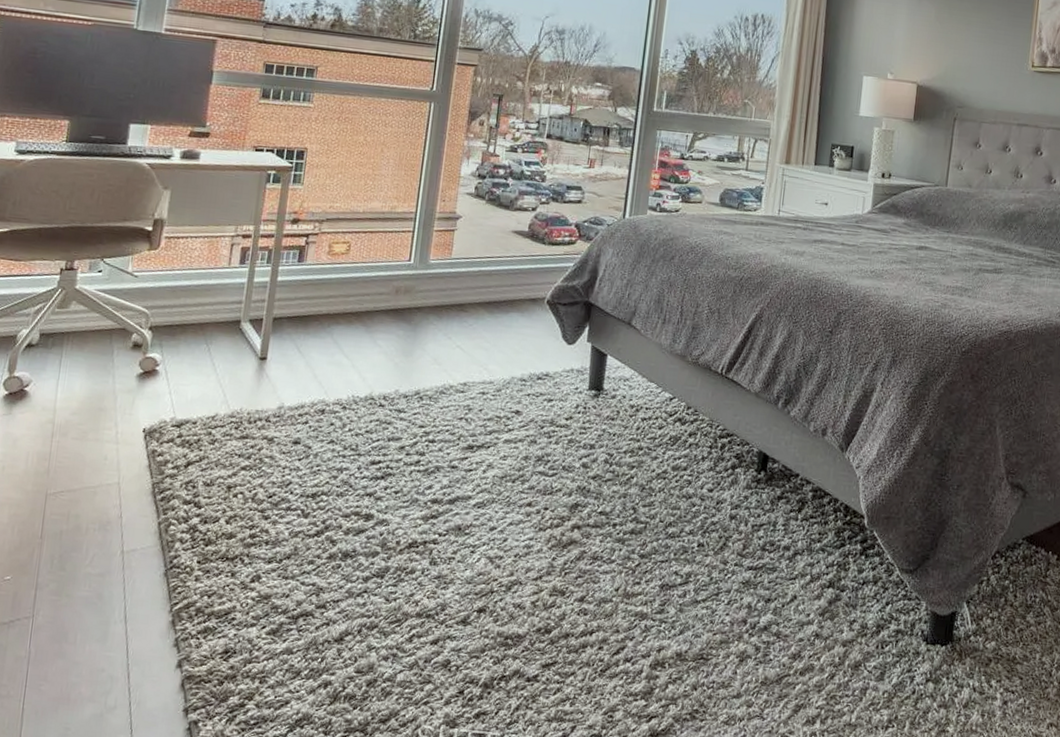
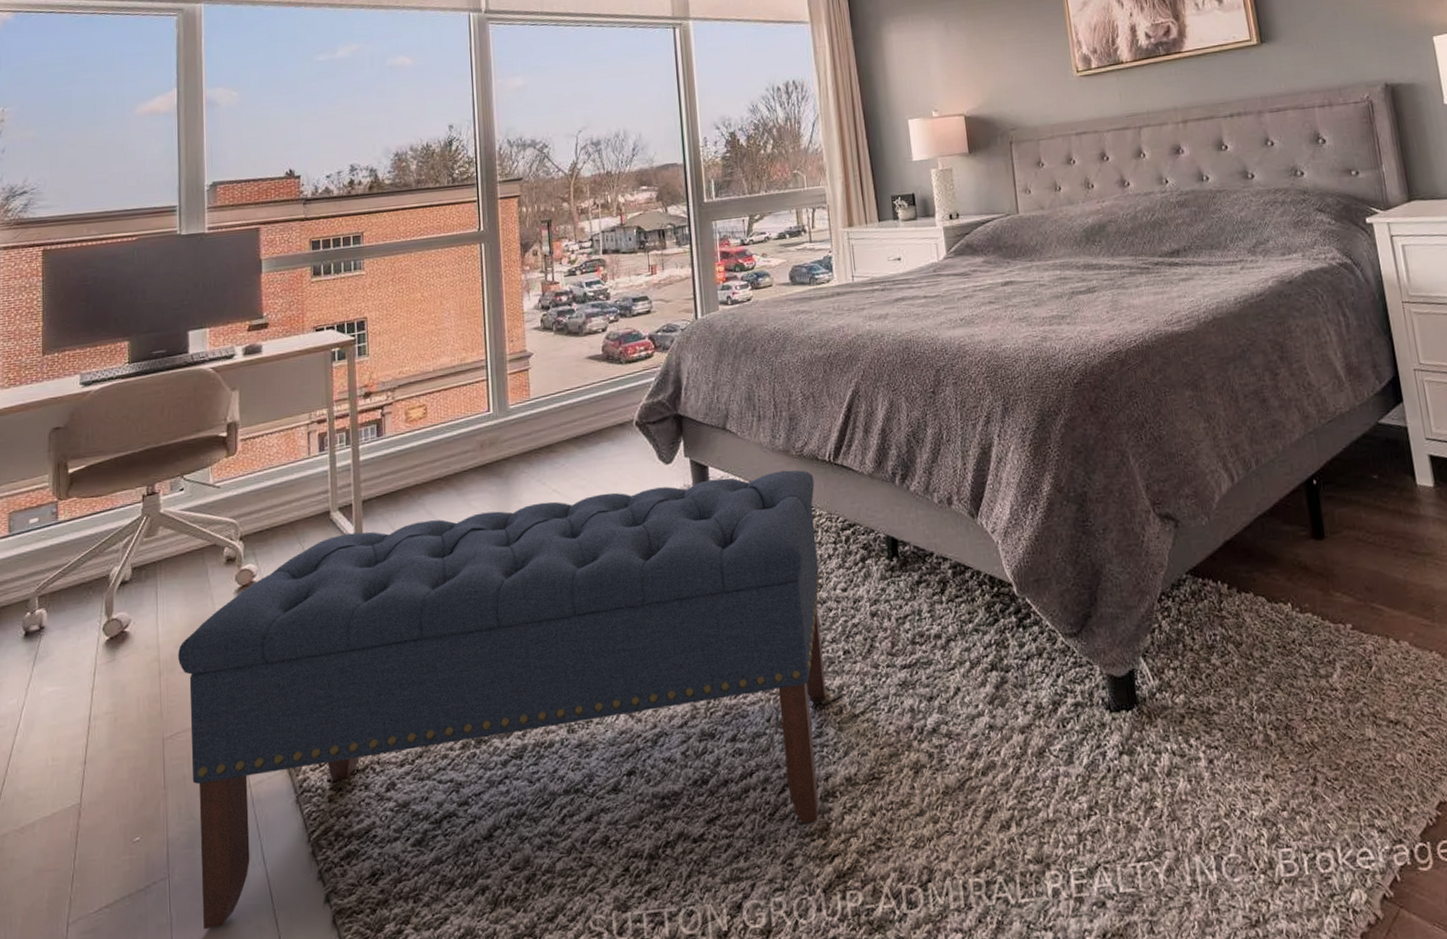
bench: none [58,344,704,685] -> present [178,470,827,930]

